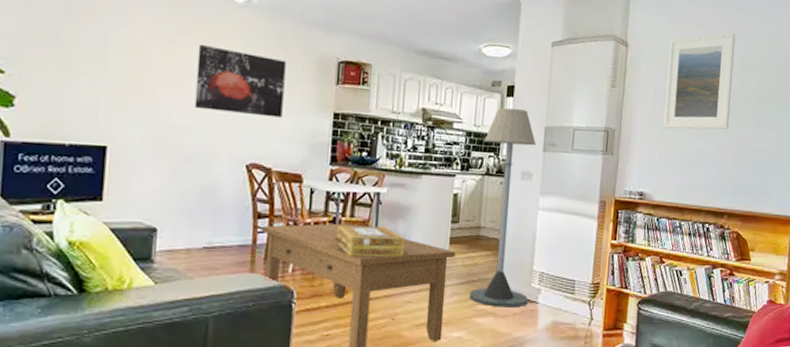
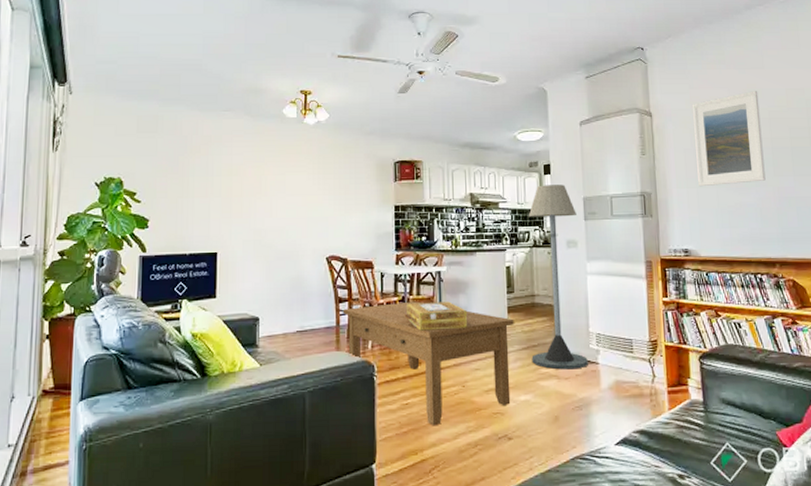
wall art: present [194,43,286,118] -> none [282,161,352,215]

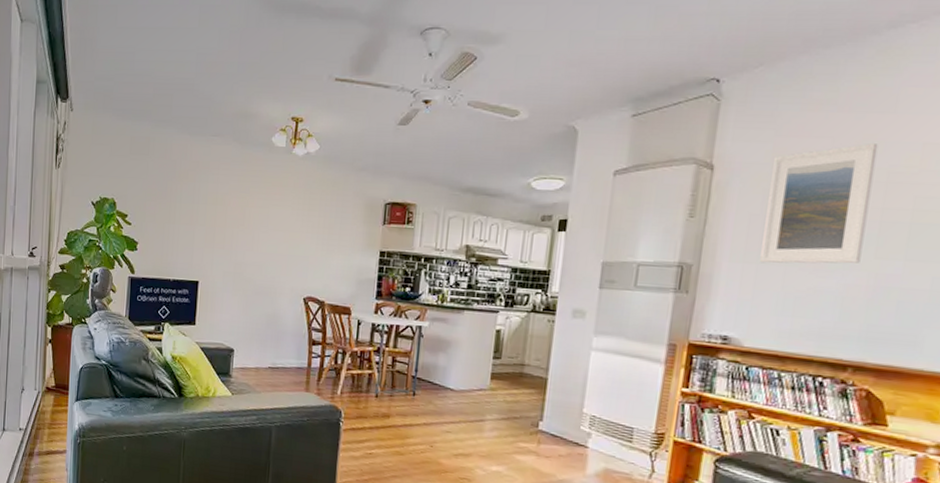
coffee table: present [342,301,514,426] -> none [315,351,497,480]
decorative box: present [404,301,467,331] -> none [377,355,445,389]
floor lamp: present [528,185,588,370] -> none [510,243,591,449]

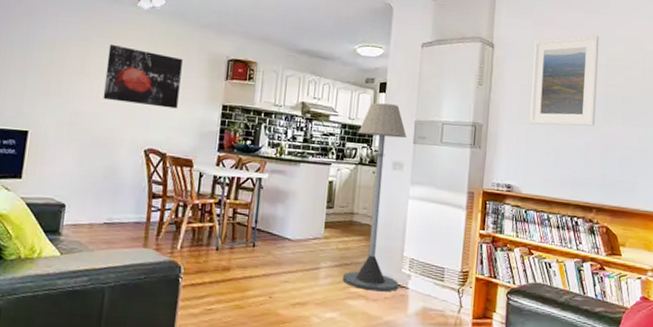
wall art: none [263,193,339,256] -> present [103,44,183,109]
floor lamp: none [510,243,591,449] -> present [342,102,407,292]

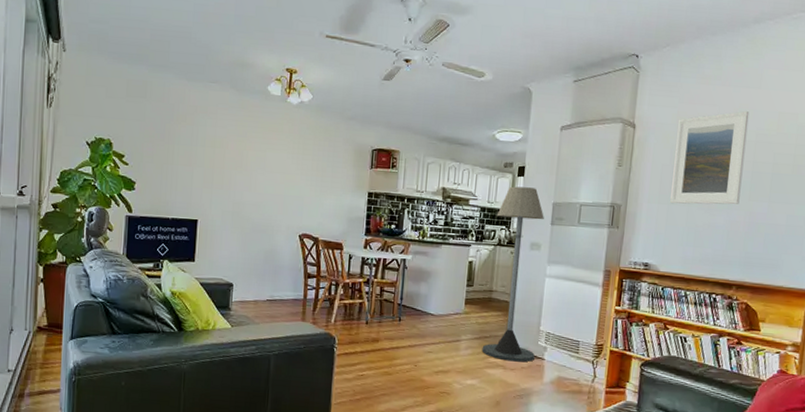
wall art: present [103,44,183,109] -> none [260,138,330,197]

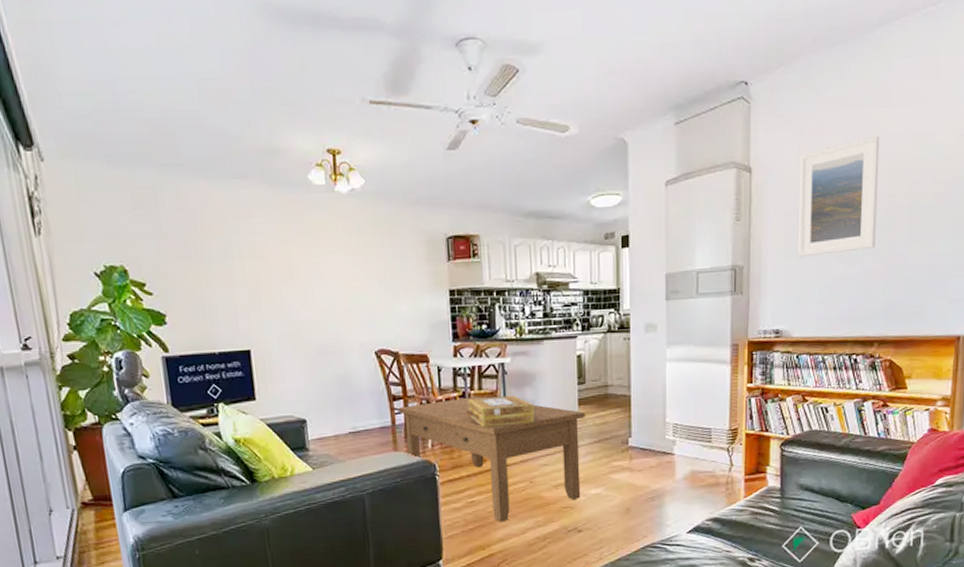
coffee table: none [310,284,470,397] -> present [397,396,585,522]
decorative box: none [367,285,426,314] -> present [465,395,534,428]
floor lamp: present [482,186,544,362] -> none [602,259,663,462]

